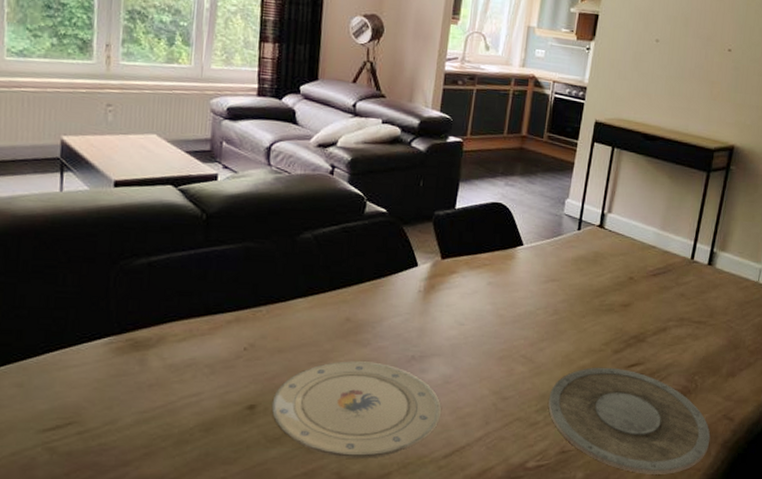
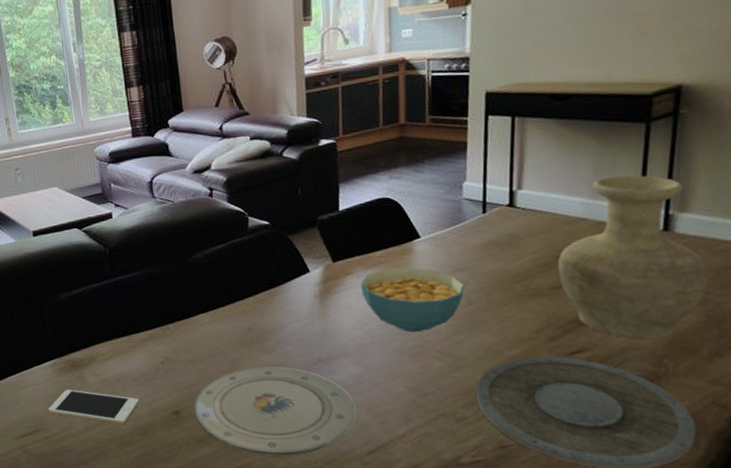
cell phone: none [91,373,209,418] -> present [48,389,139,424]
cereal bowl: none [463,271,554,337] -> present [361,267,465,333]
vase: none [629,212,734,358] -> present [558,175,709,340]

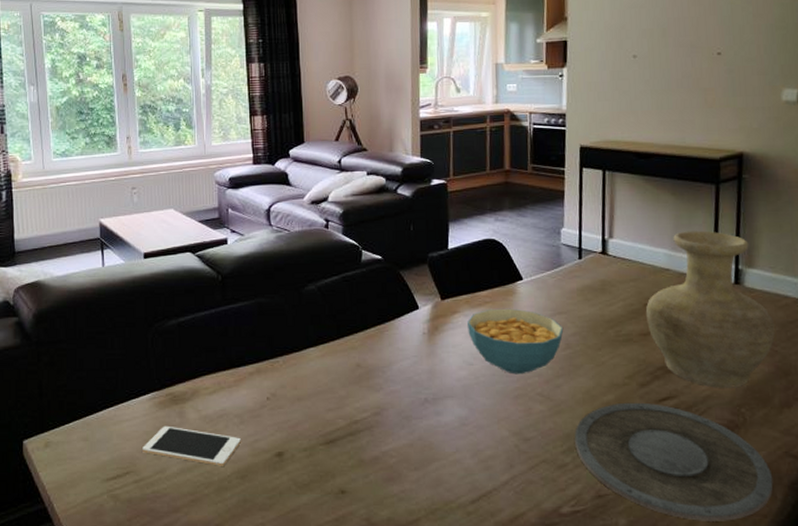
plate: present [193,366,357,456] -> none [297,406,462,504]

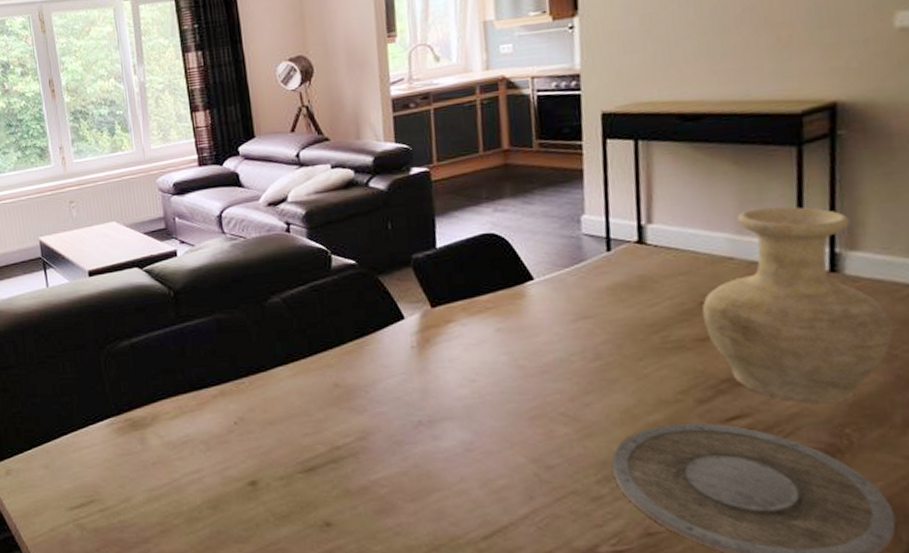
cell phone: present [142,425,241,466] -> none [105,452,209,495]
cereal bowl: present [468,308,564,375] -> none [466,314,591,392]

